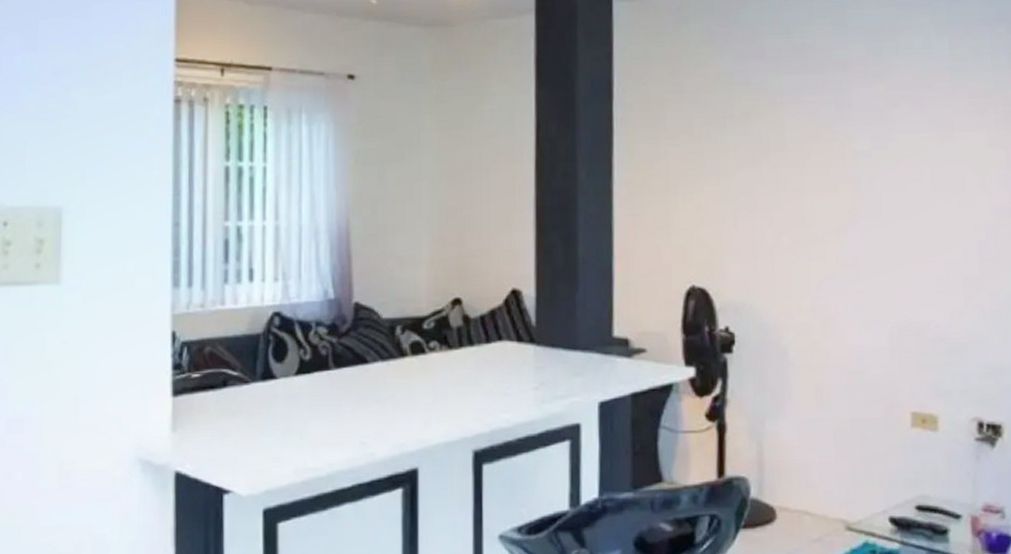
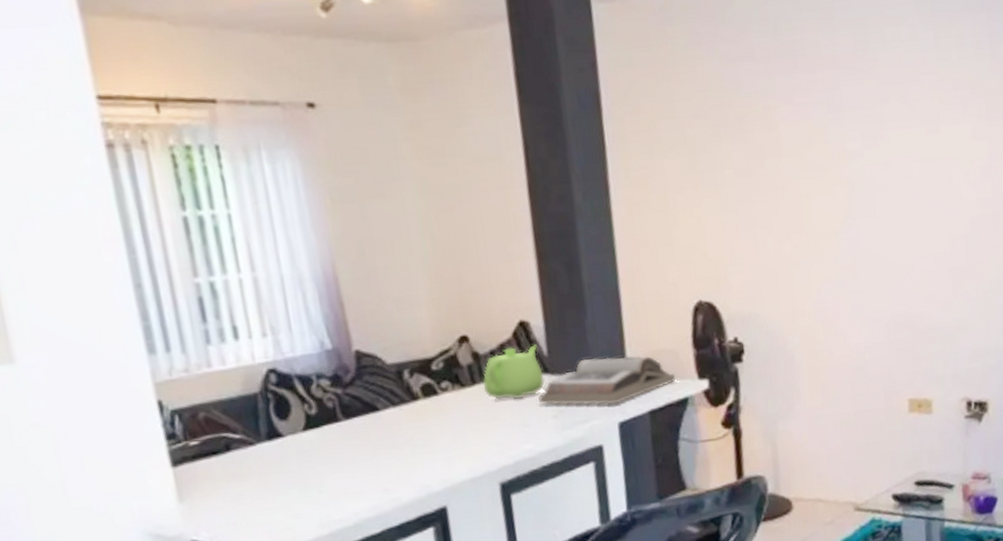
teapot: none [469,314,530,367] -> present [482,344,545,400]
book: none [522,334,661,383] -> present [538,356,675,406]

